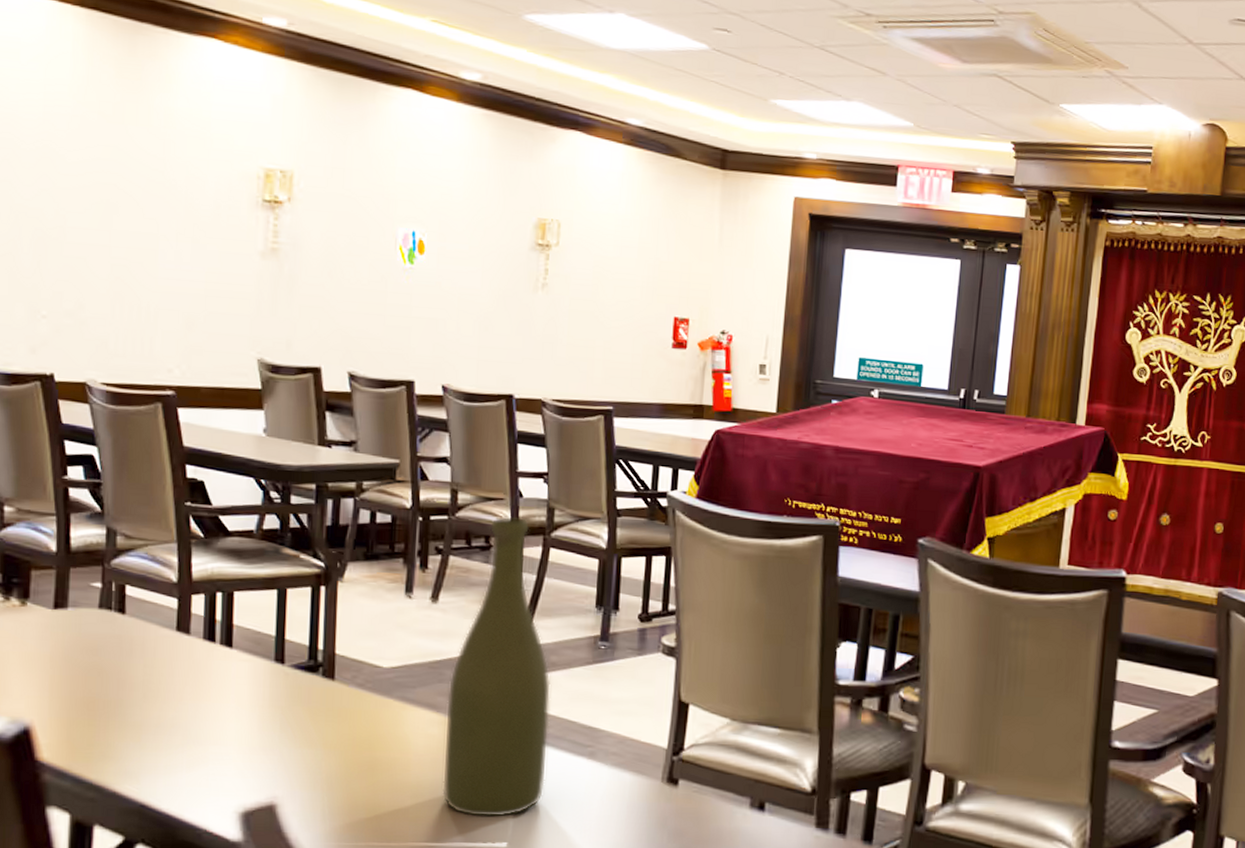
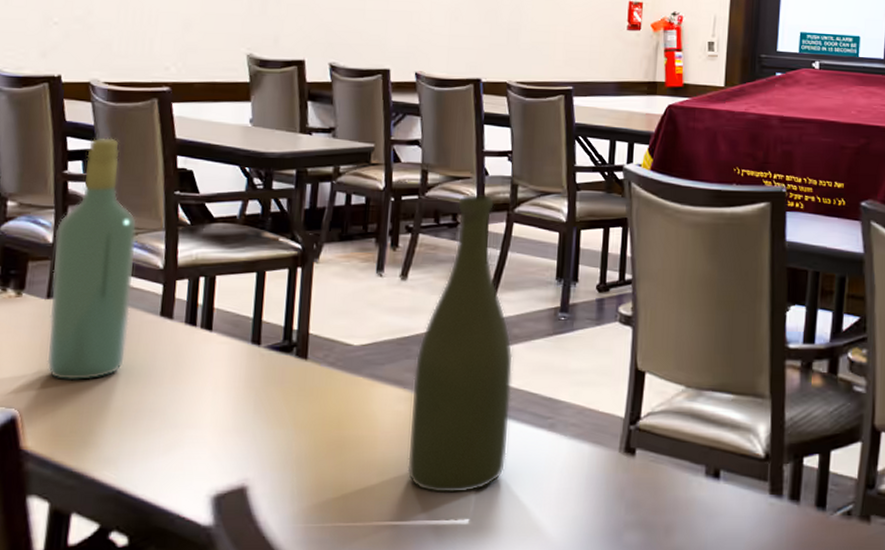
wine bottle: none [58,442,146,693] -> present [47,138,137,380]

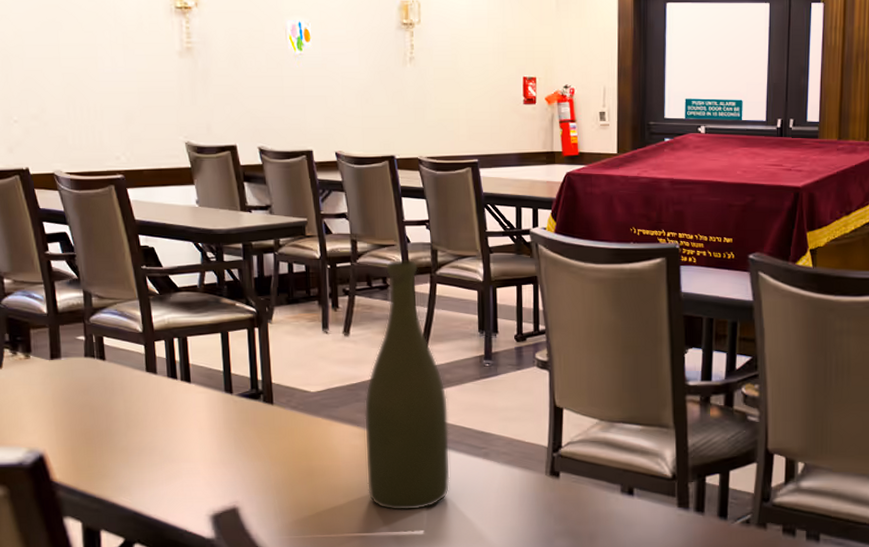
wine bottle: present [47,138,137,380] -> none [48,221,123,425]

